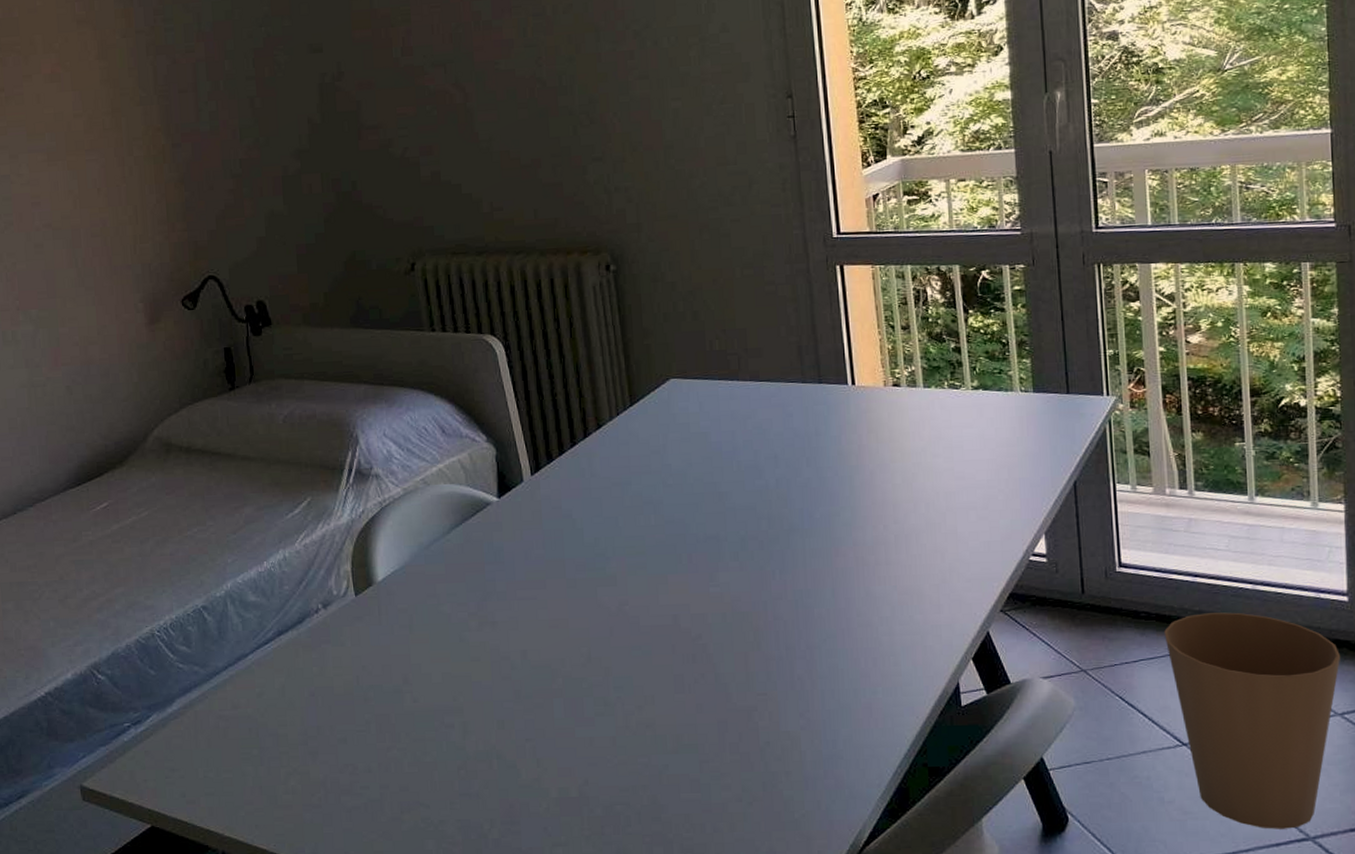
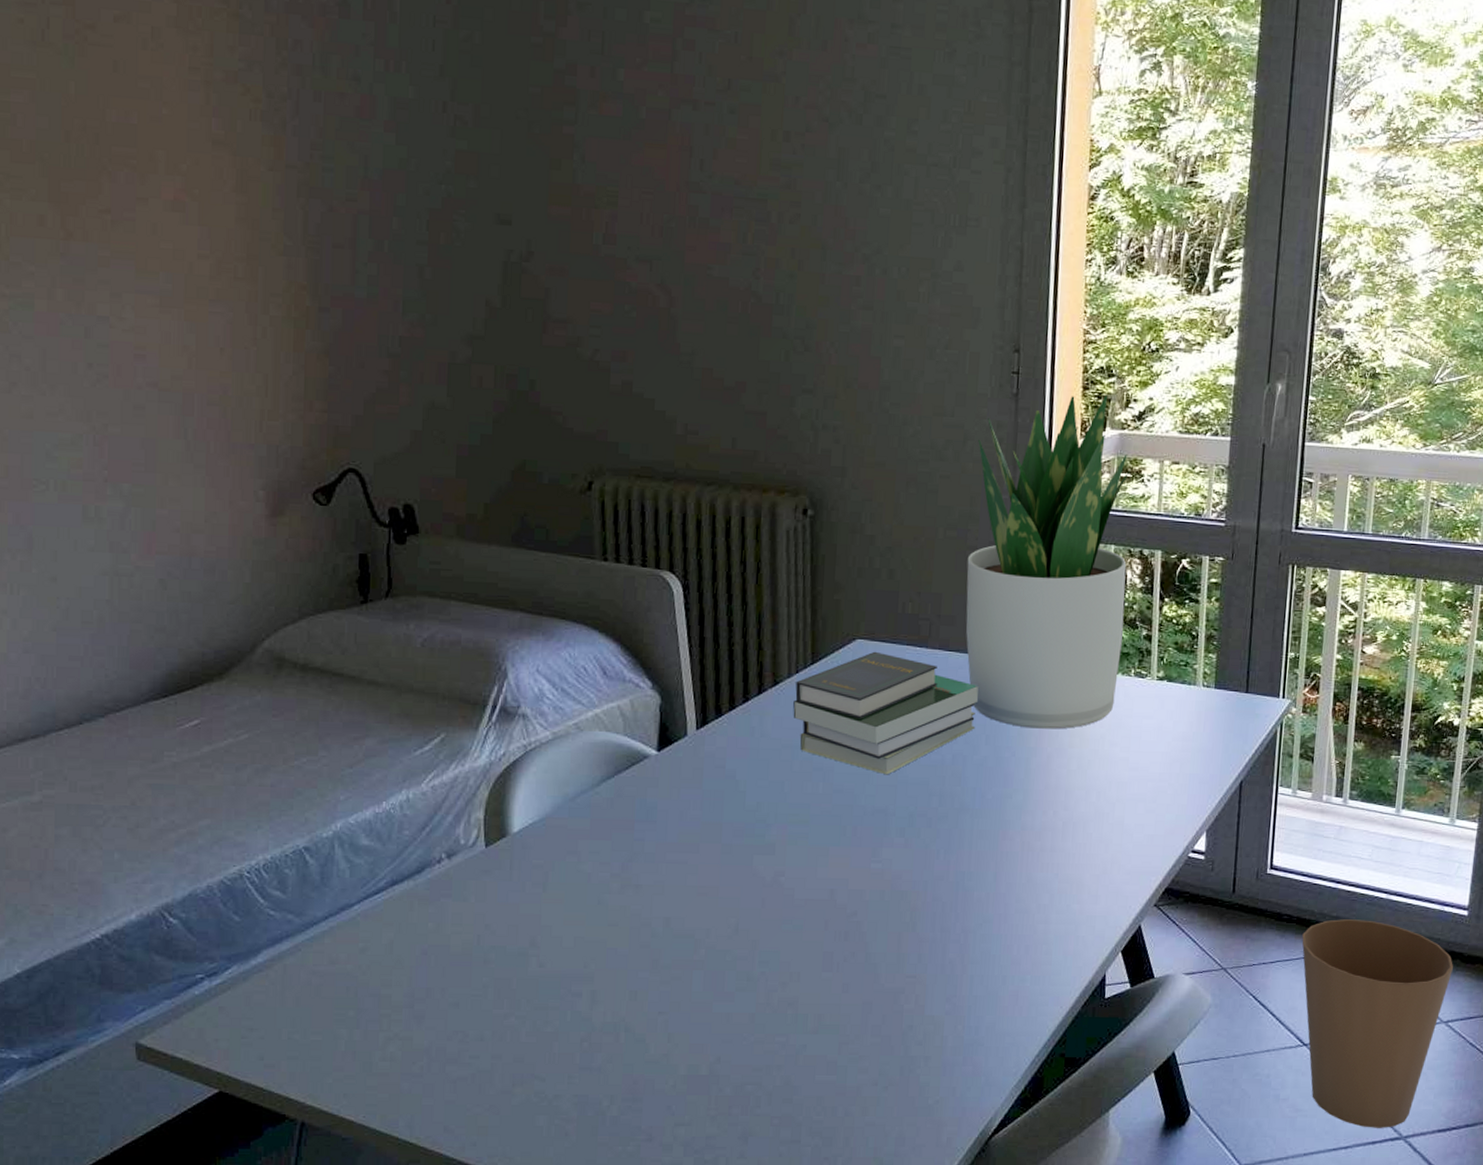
books: none [618,388,795,503] -> present [793,651,979,775]
planter: none [763,126,932,448] -> present [965,395,1133,729]

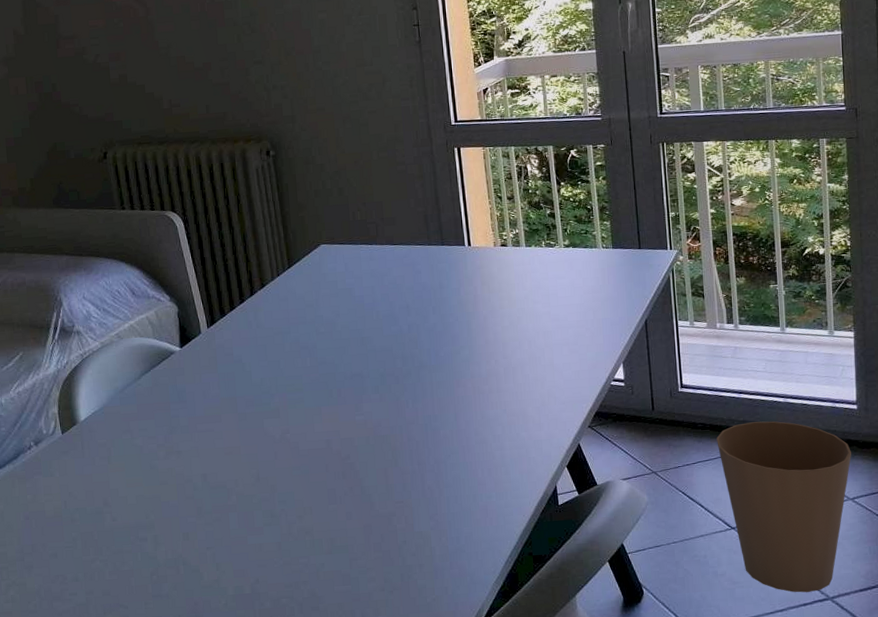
books: present [793,651,979,775] -> none [278,252,423,347]
planter: present [965,395,1133,729] -> none [394,32,532,298]

